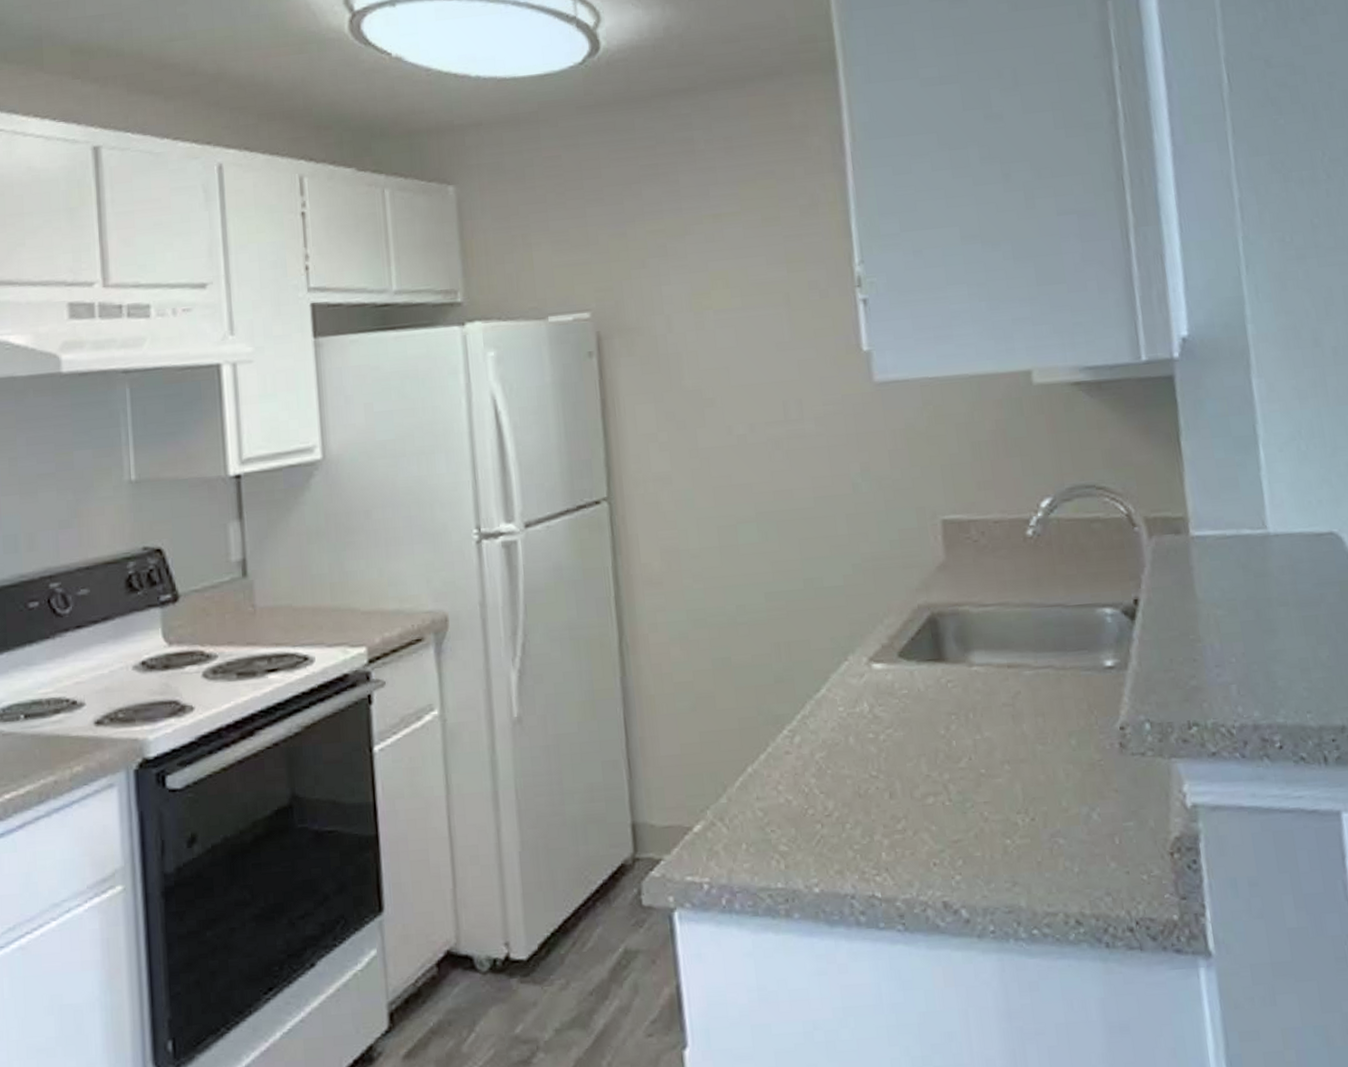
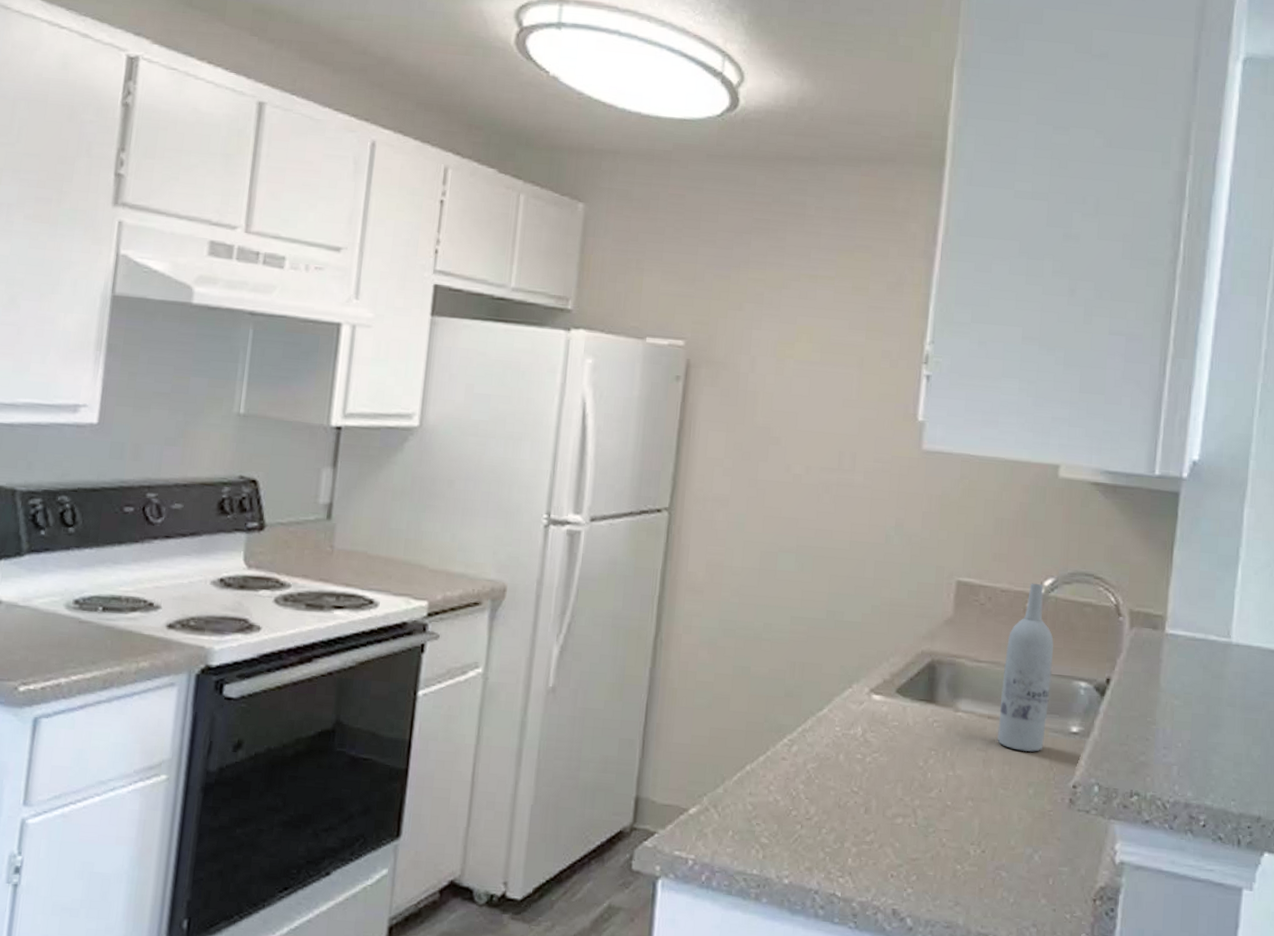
wine bottle: none [1012,506,1078,699] -> present [997,583,1054,752]

